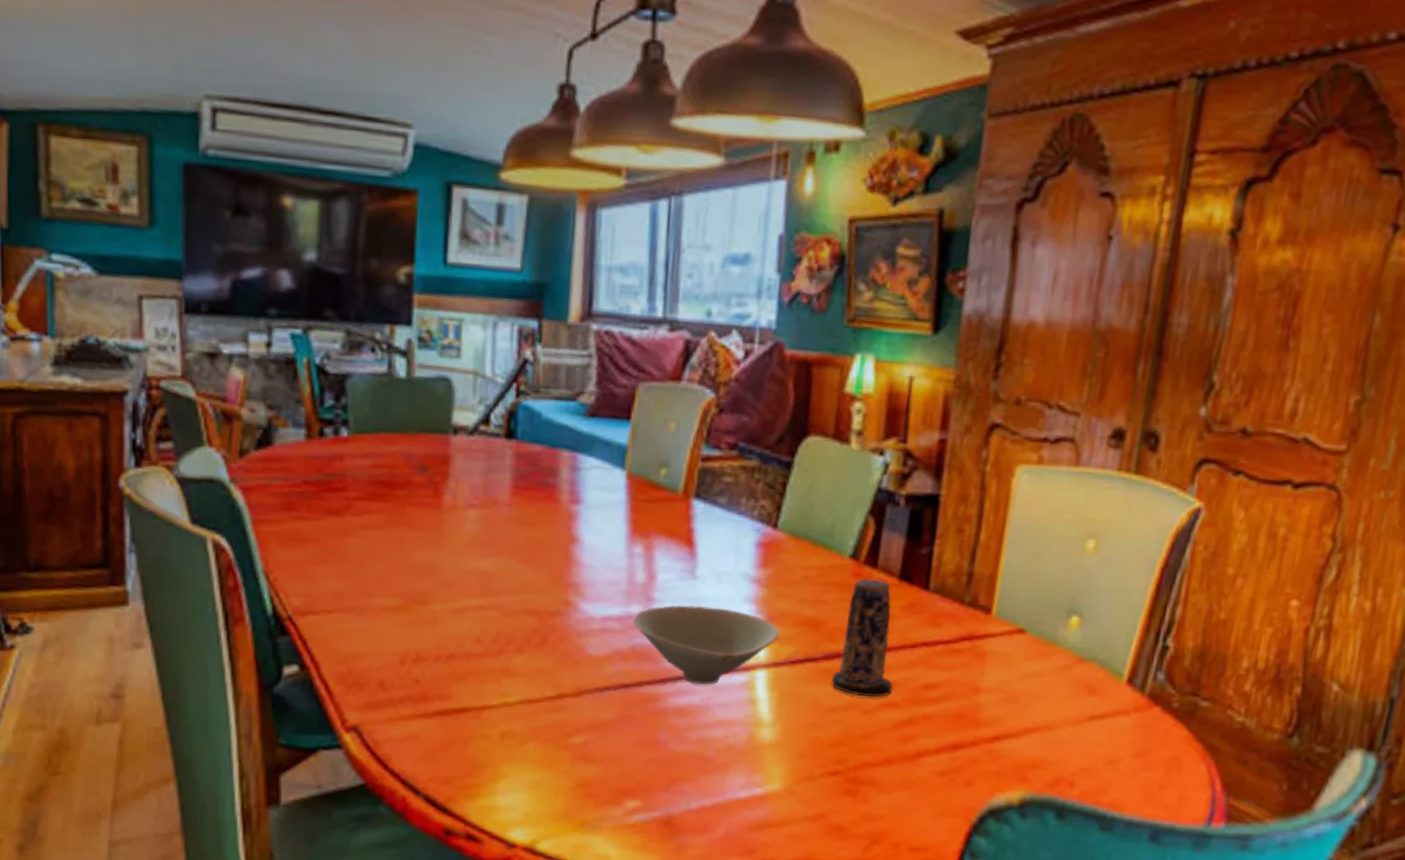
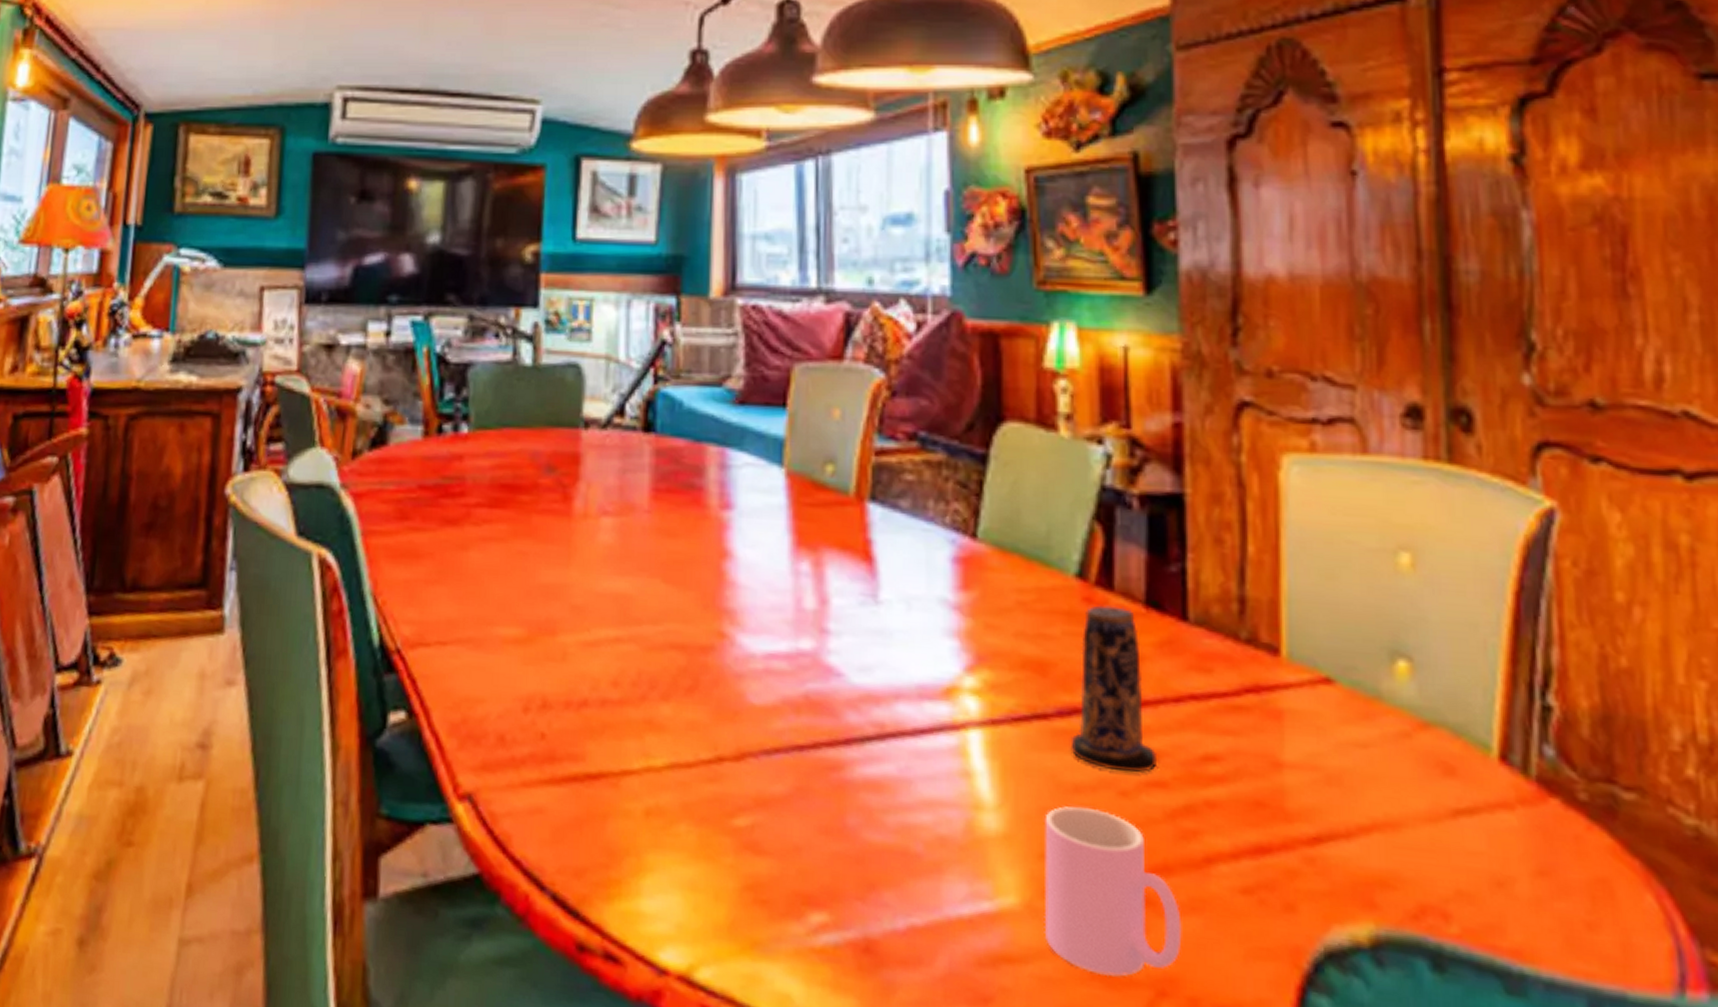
bowl: present [632,605,779,685] -> none [802,638,993,749]
cup: none [797,721,895,832] -> present [1044,806,1182,977]

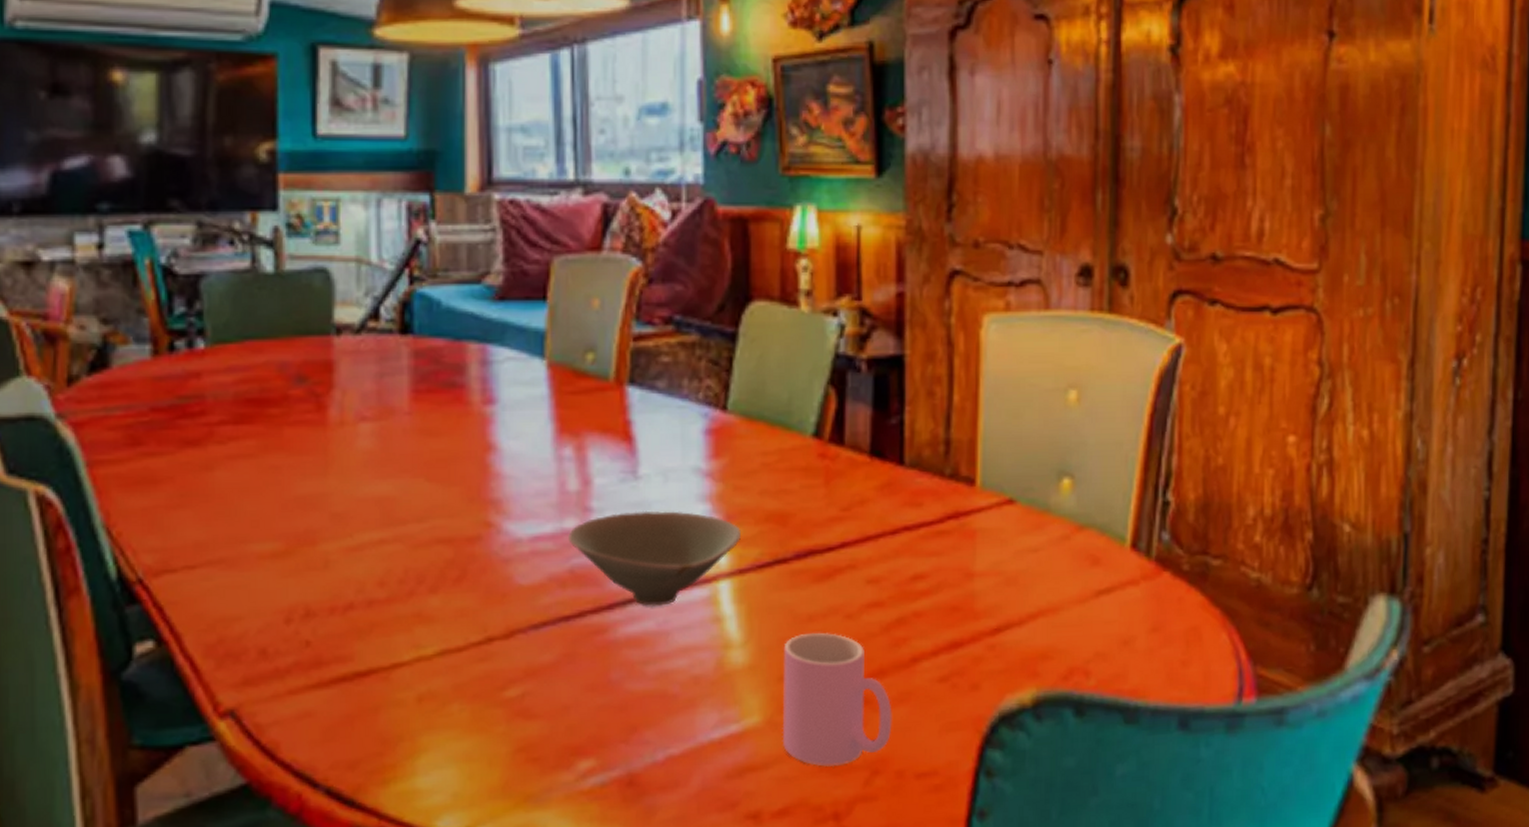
bowl: none [802,638,993,749] -> present [567,510,741,606]
candle: present [1070,605,1156,773] -> none [806,458,876,599]

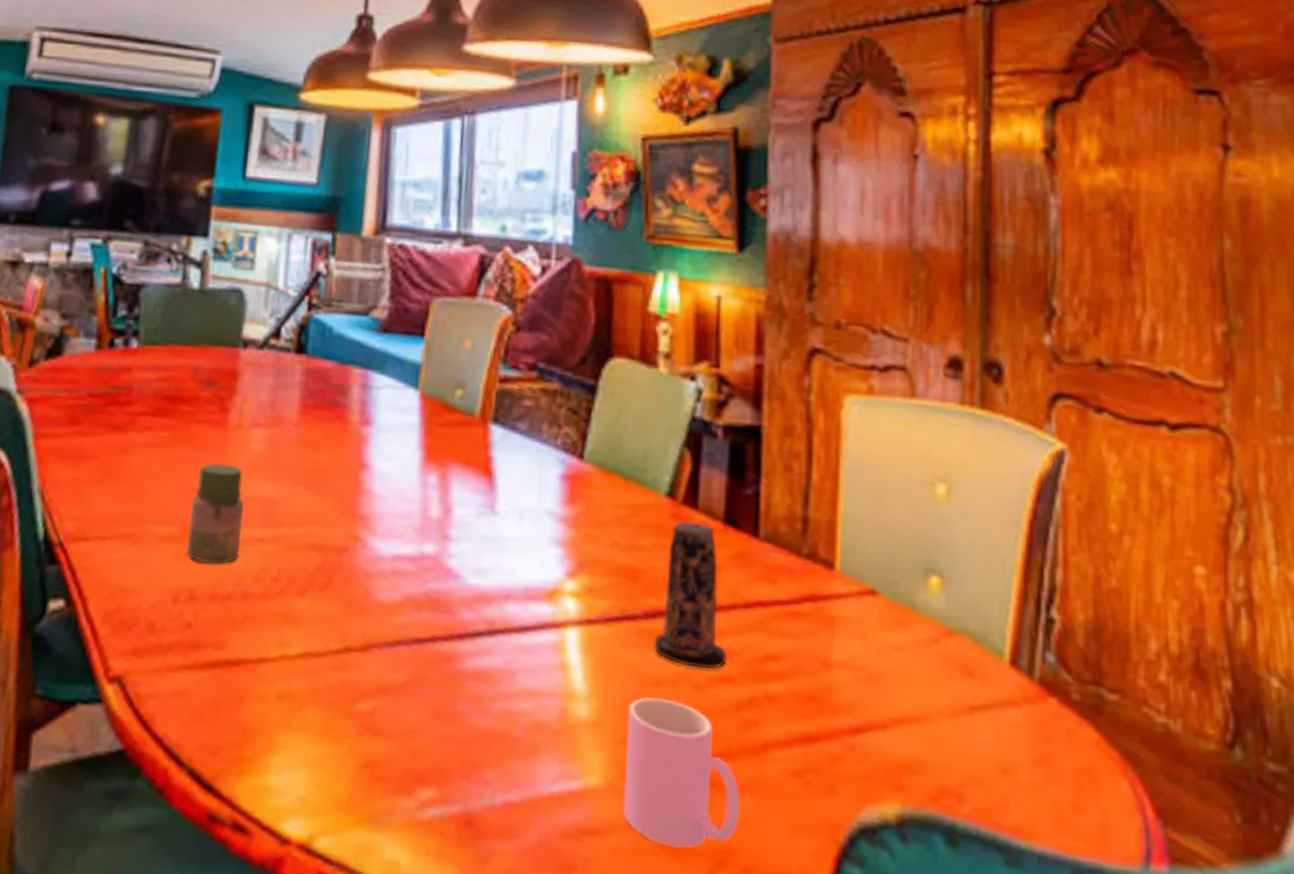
jar: none [294,466,357,577] -> present [186,462,244,565]
bowl: present [567,510,741,606] -> none [425,544,591,644]
candle: none [806,458,876,599] -> present [654,521,726,669]

